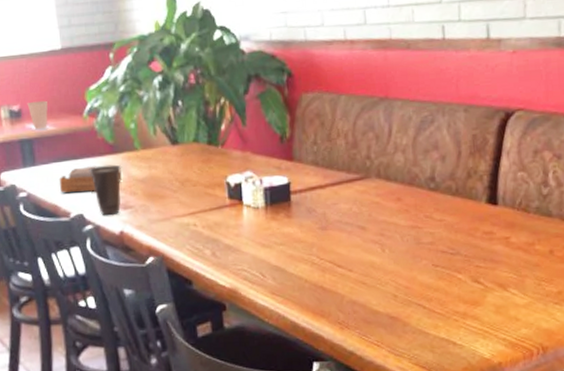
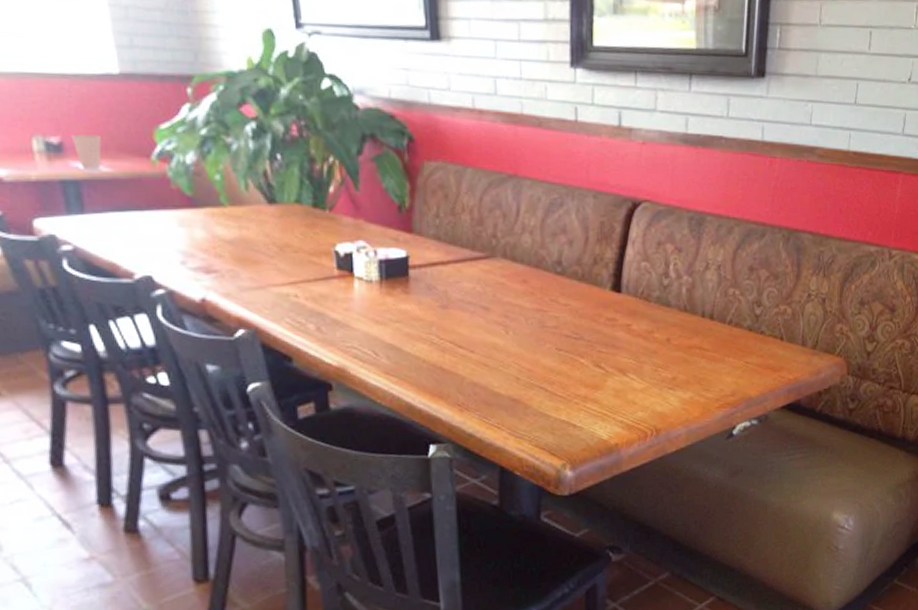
napkin holder: present [59,165,122,193] -> none [118,220,203,250]
cup: present [88,164,122,216] -> none [158,220,204,280]

